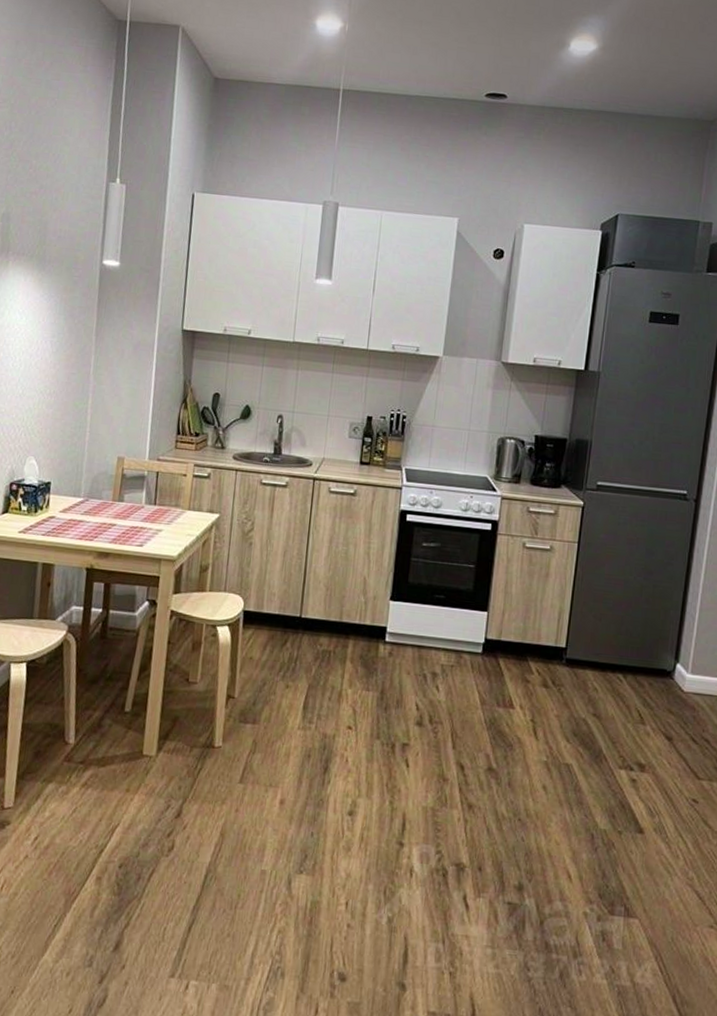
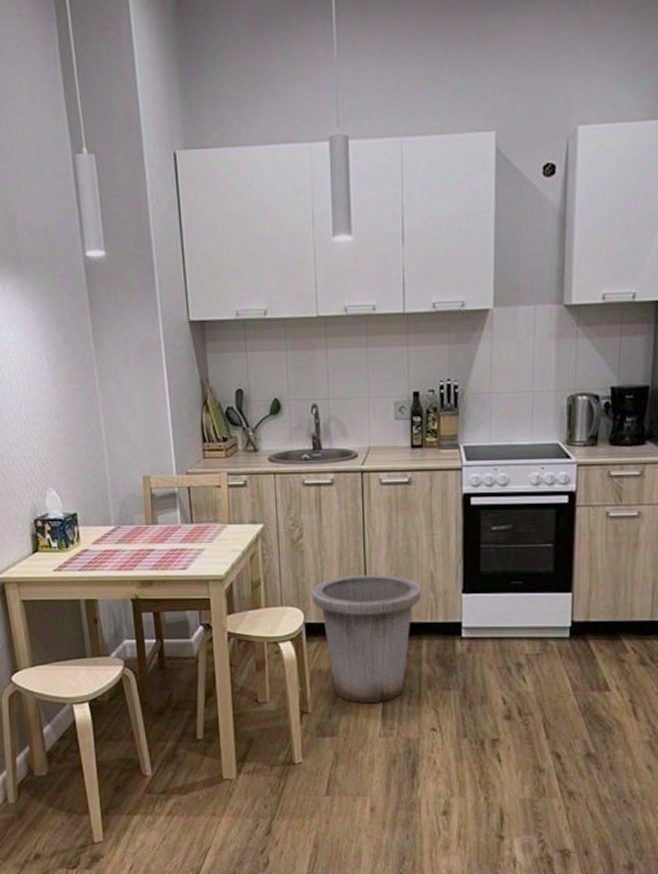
trash can: none [254,571,354,695] -> present [312,574,421,703]

